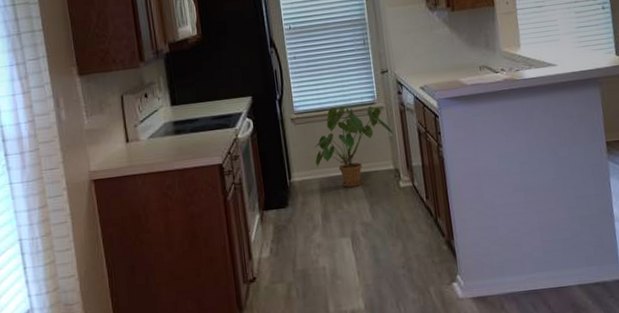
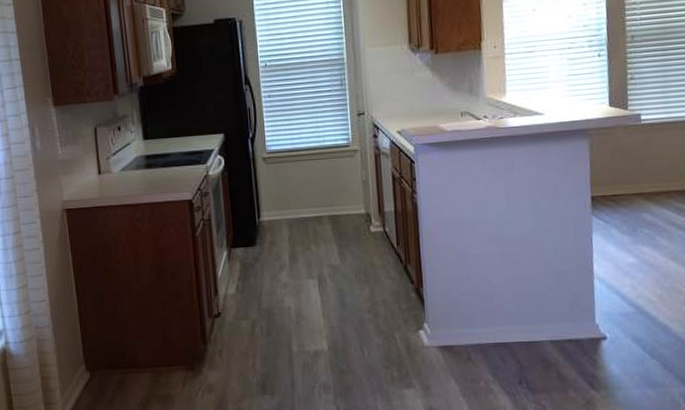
house plant: present [314,105,394,188] -> none [285,147,367,229]

